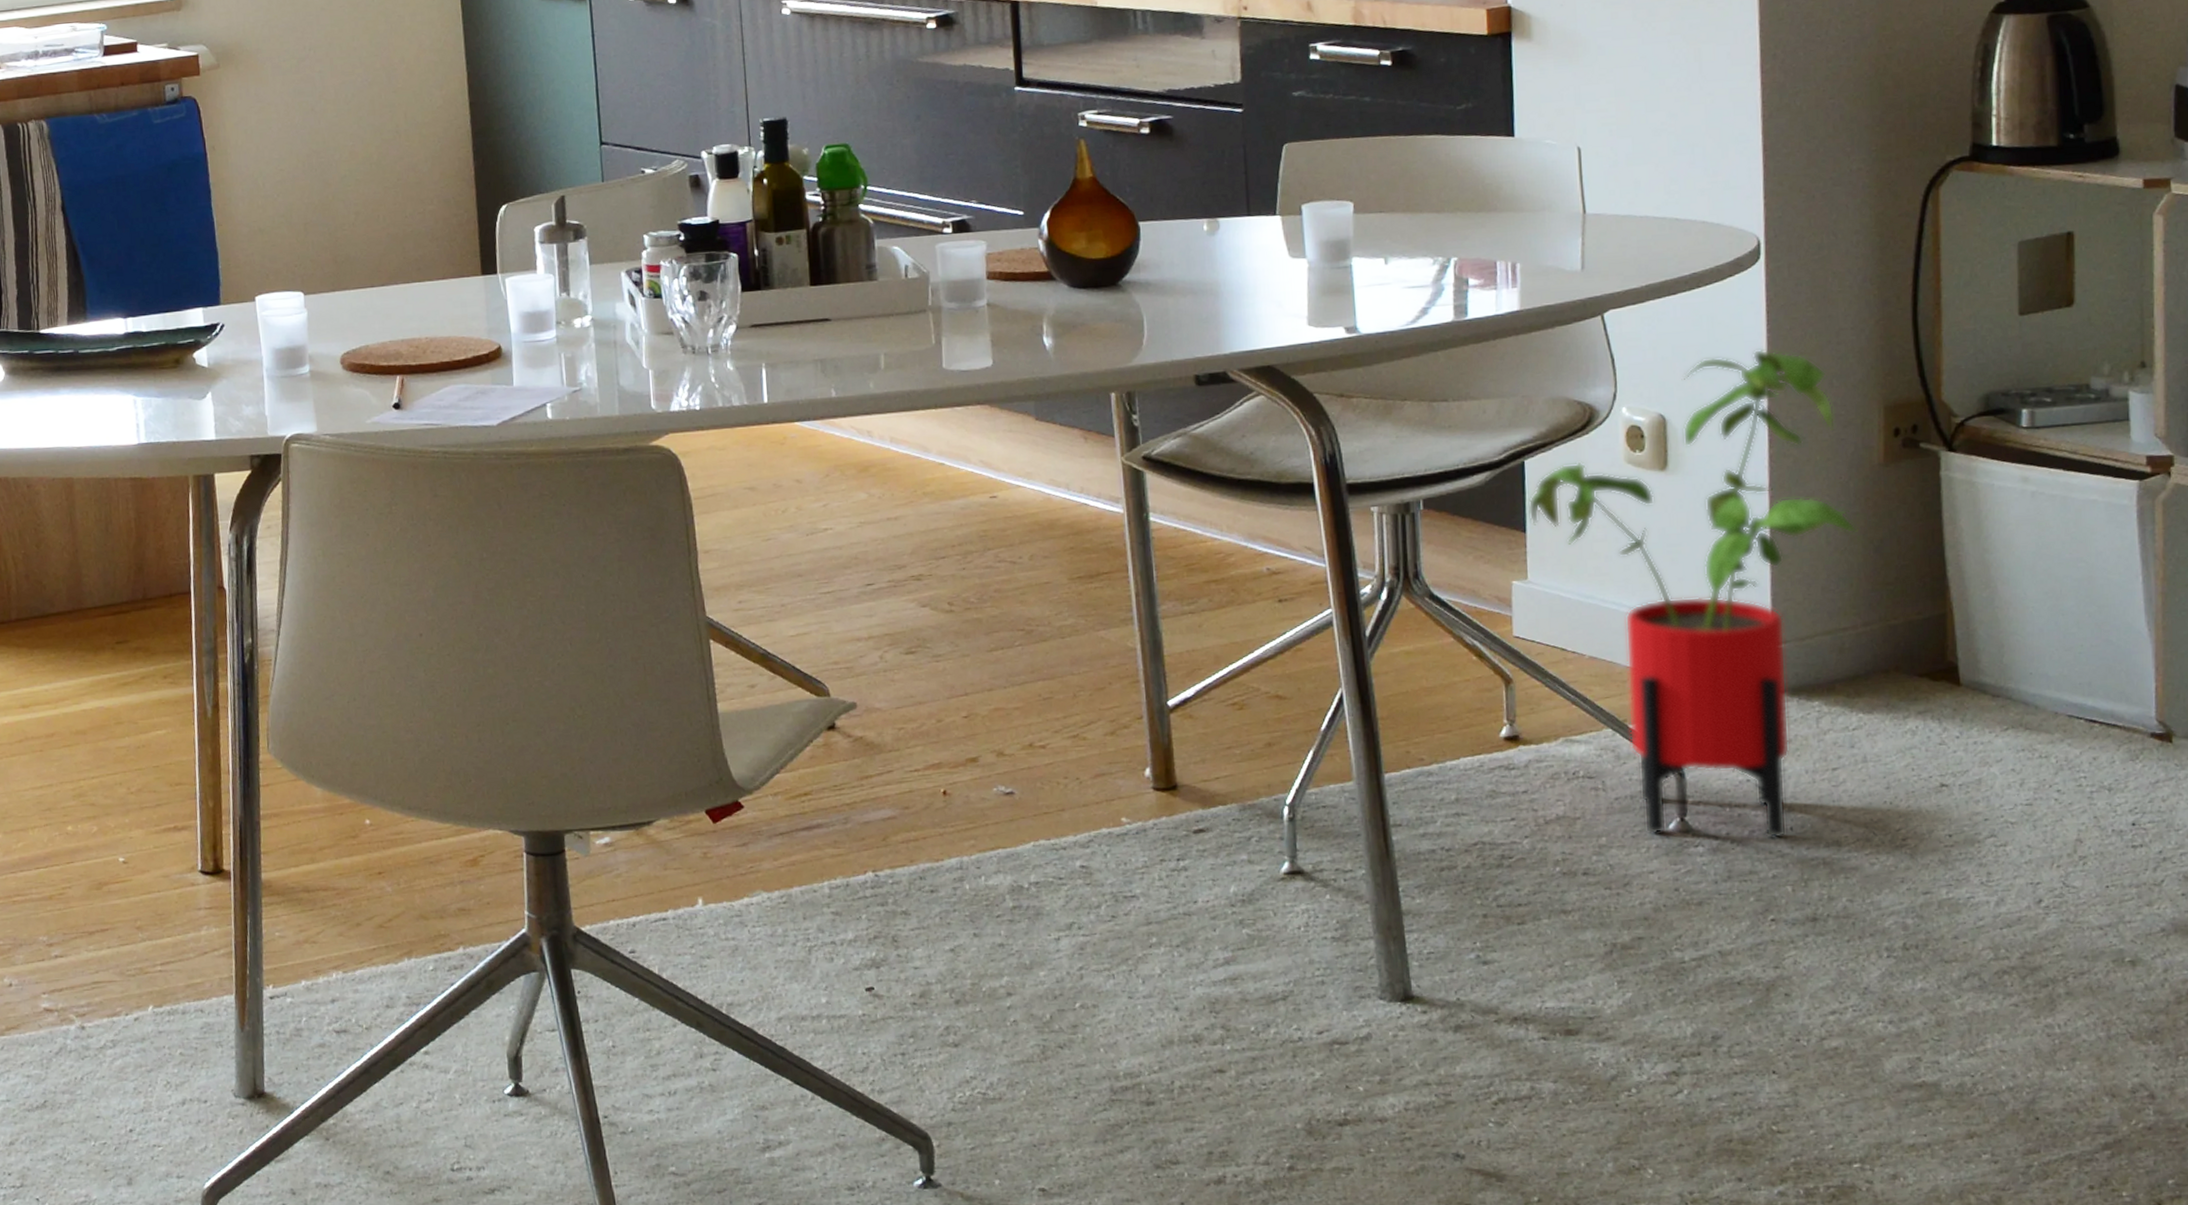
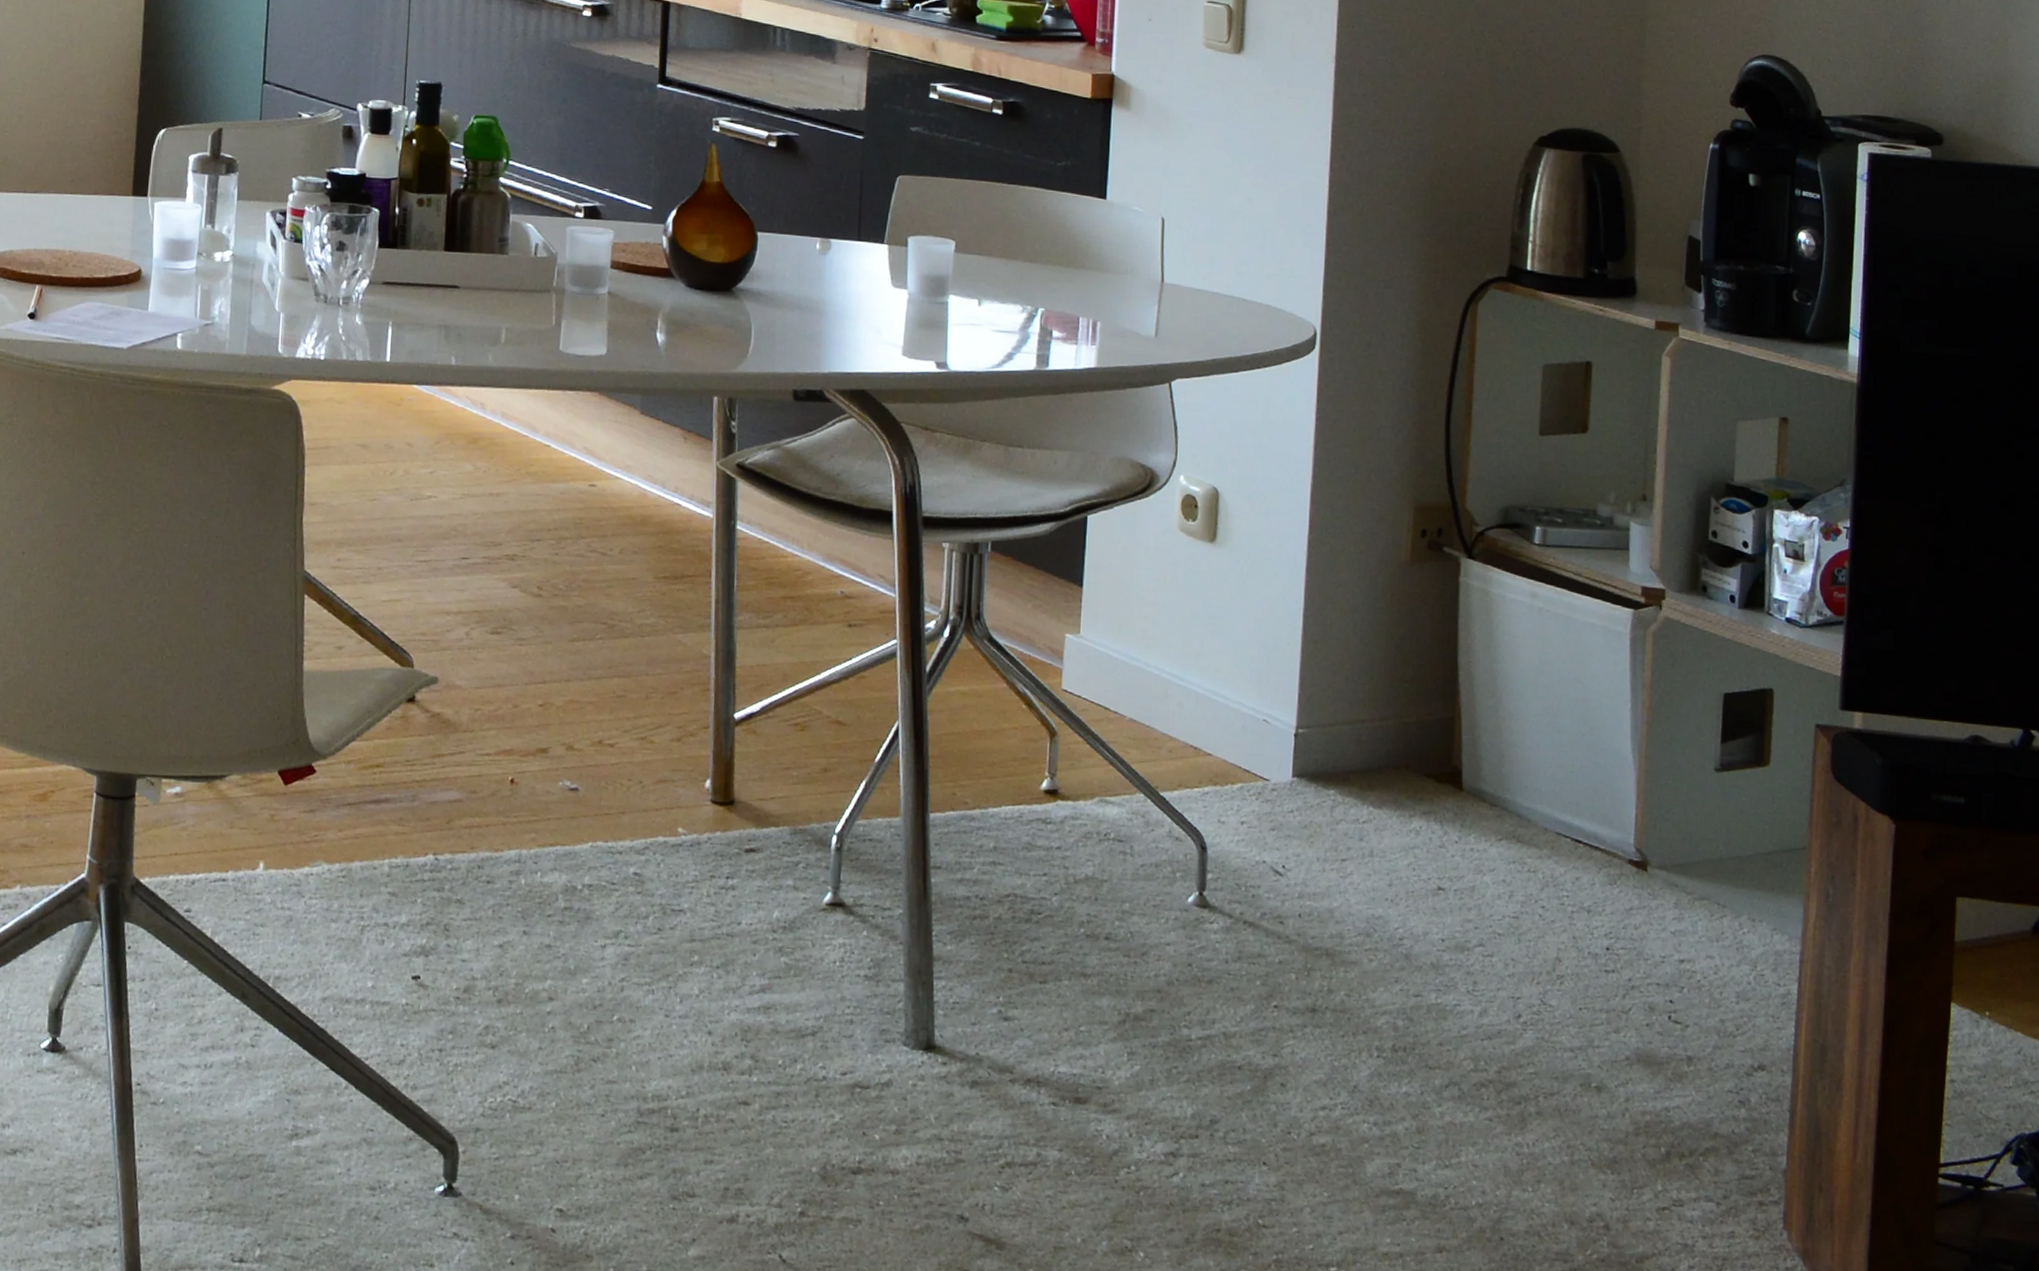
house plant: present [1528,348,1858,838] -> none [1086,435,1382,923]

